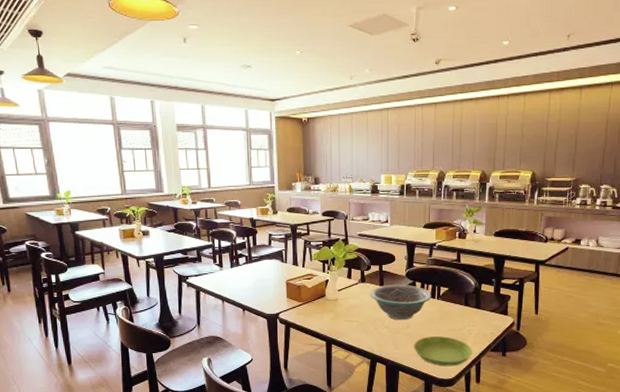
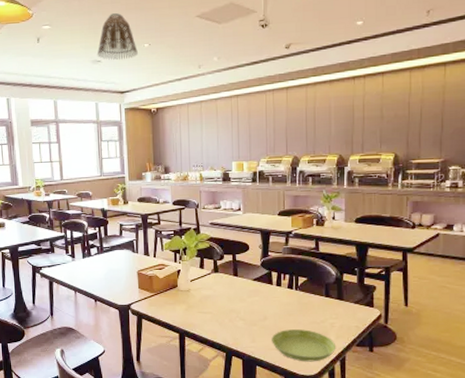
lamp shade: none [247,17,289,66] -> present [97,13,138,60]
bowl: present [370,284,431,321] -> none [224,274,289,312]

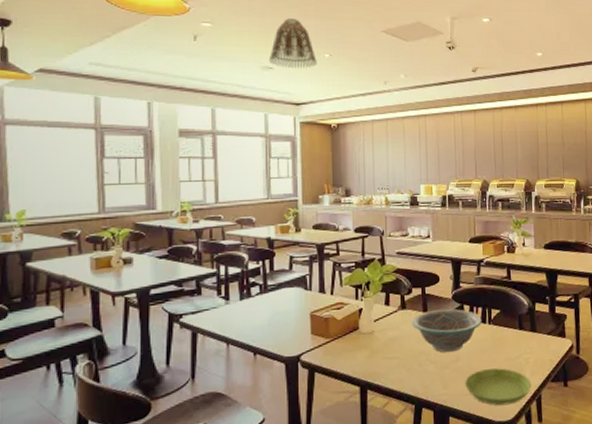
bowl: none [224,274,289,312] -> present [412,308,482,353]

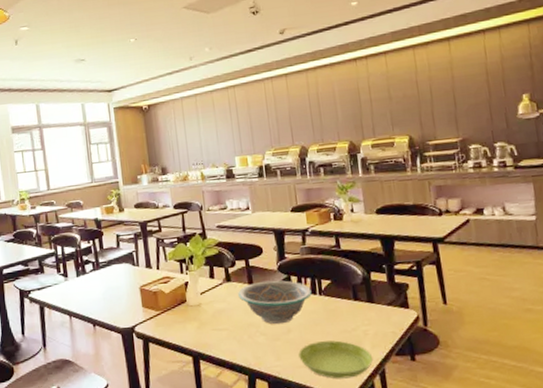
lamp shade: present [268,18,317,68] -> none [80,9,124,58]

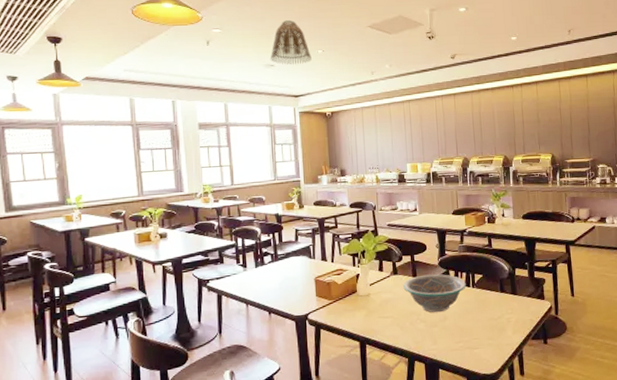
lamp shade: none [80,9,124,58] -> present [270,20,312,65]
saucer: present [298,340,373,379] -> none [452,327,514,360]

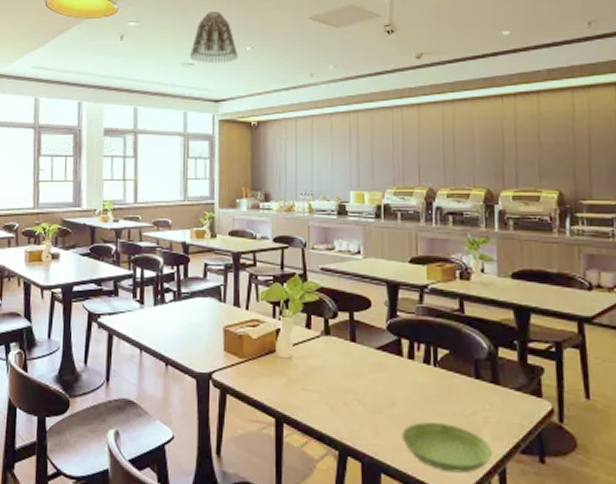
bowl: present [403,274,466,313] -> none [337,340,425,395]
saucer: none [452,327,514,360] -> present [402,422,493,473]

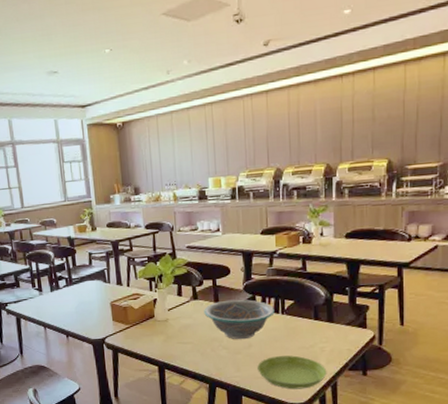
lamp shade: present [189,11,238,63] -> none [52,15,98,70]
bowl: none [337,340,425,395] -> present [204,299,275,340]

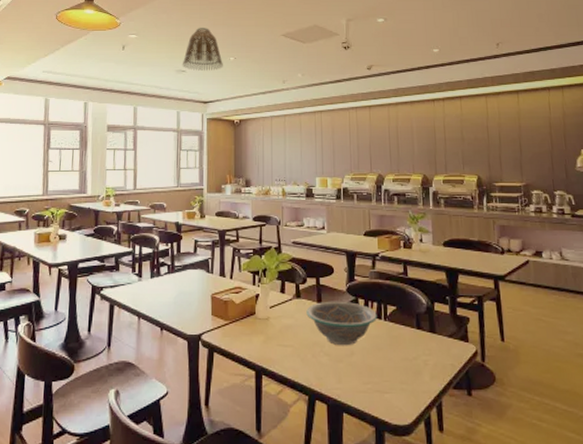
lamp shade: none [52,15,98,70] -> present [182,28,223,71]
saucer: present [257,355,327,390] -> none [360,368,432,408]

